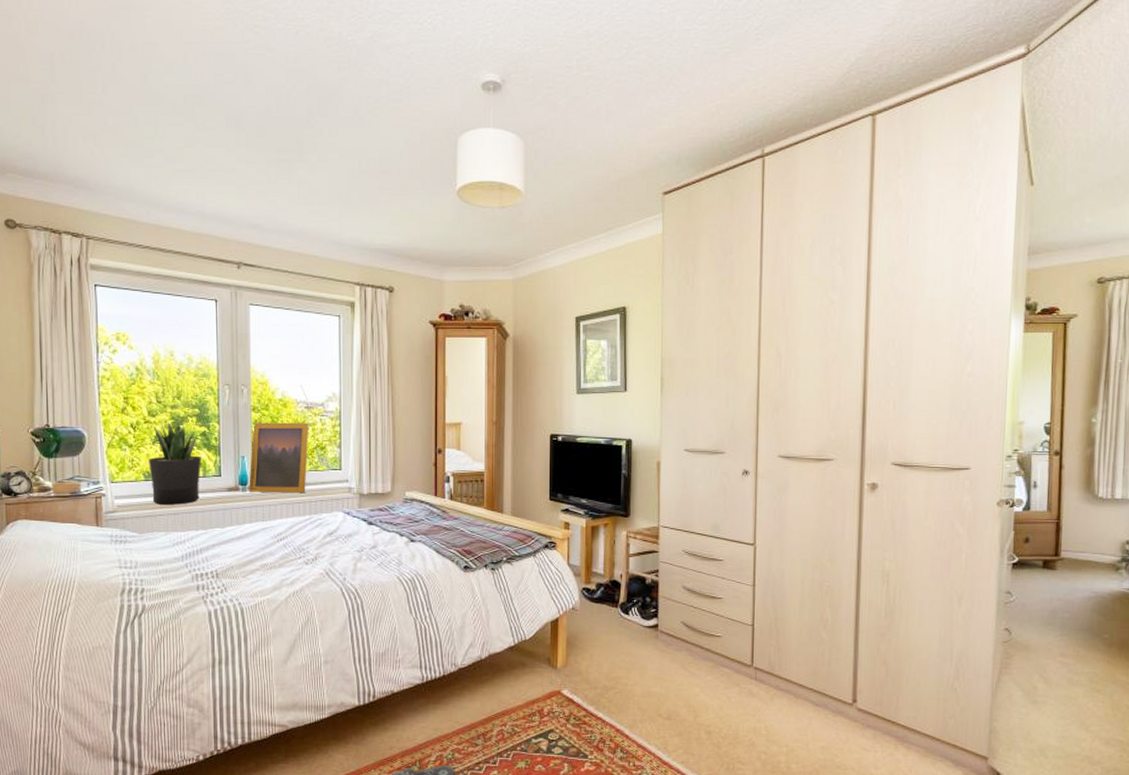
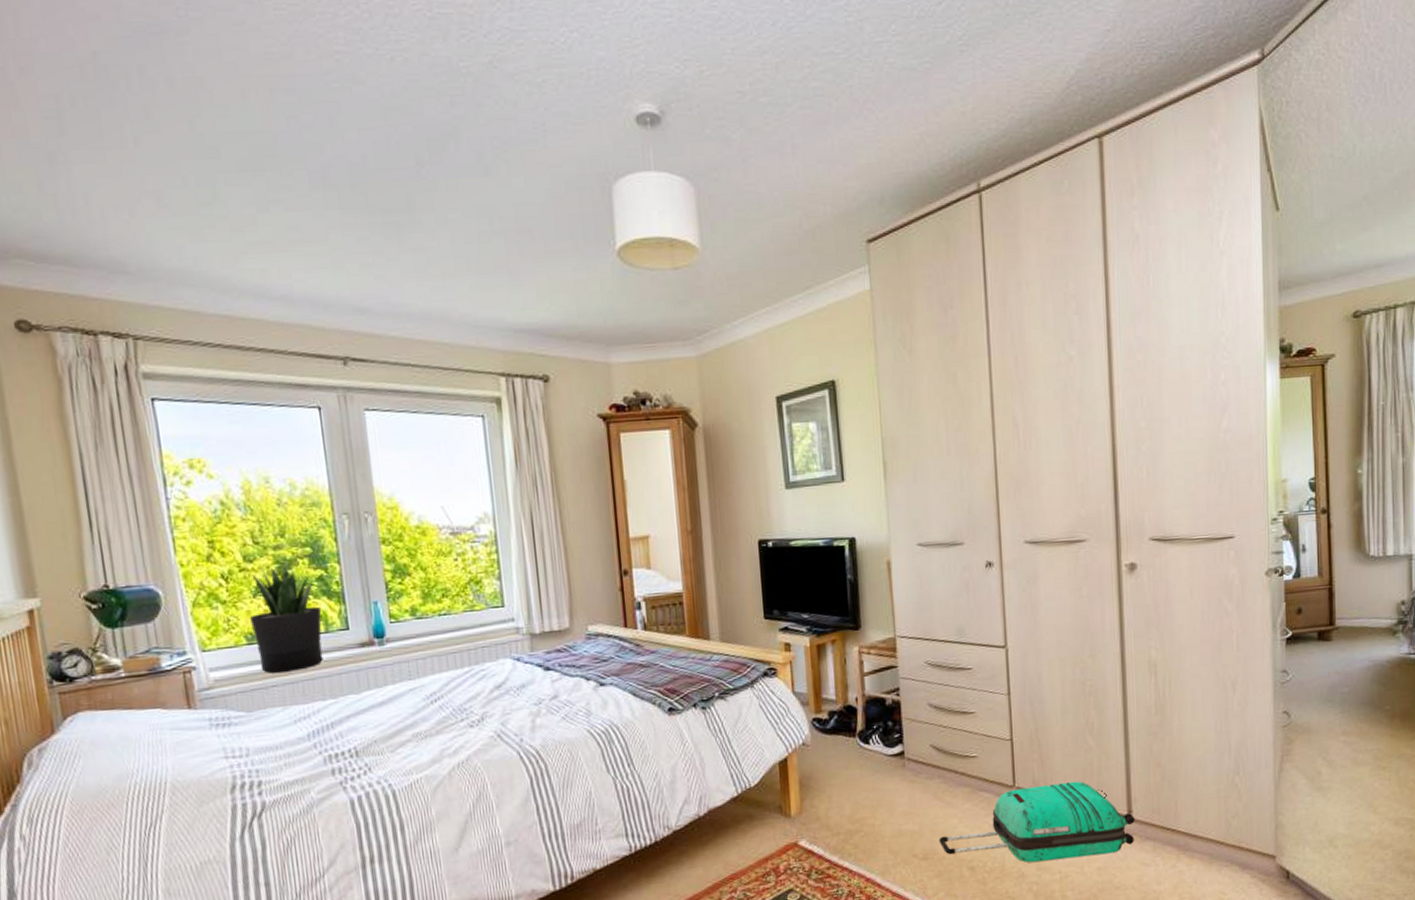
picture frame: present [249,422,309,494] -> none [384,552,462,647]
suitcase: none [682,668,859,736] -> present [939,781,1135,863]

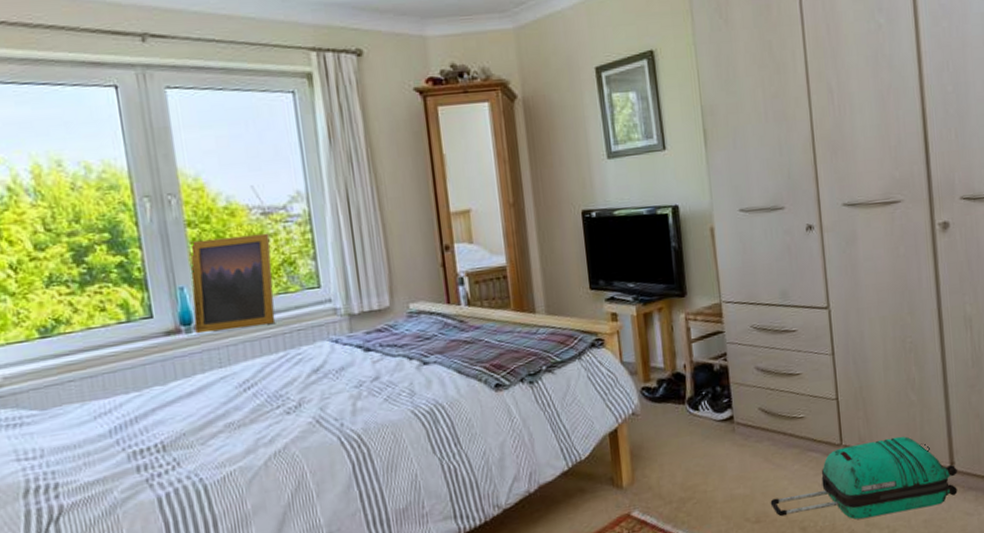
planter: present [249,564,323,673] -> none [41,253,125,368]
picture frame: none [384,552,462,647] -> present [190,233,276,334]

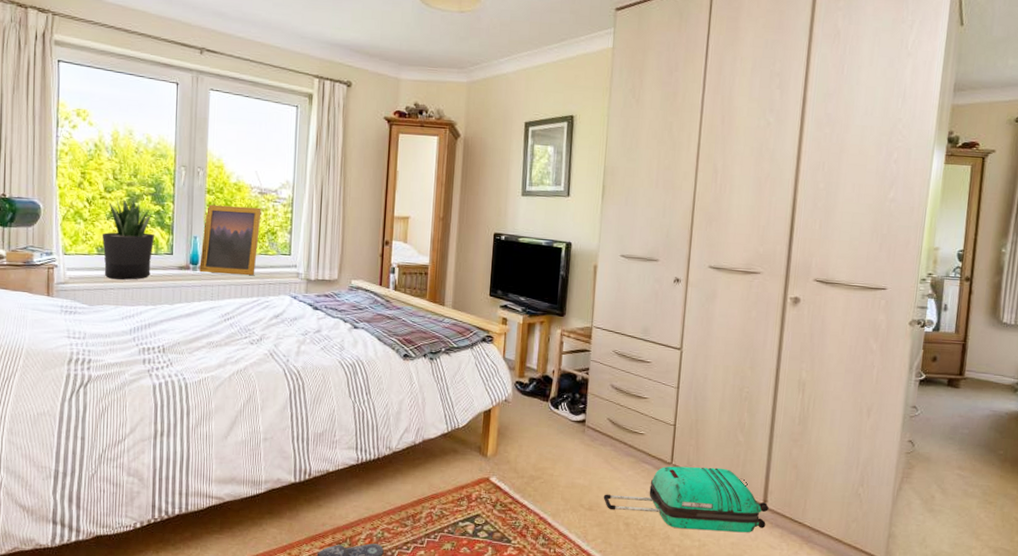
planter: none [41,253,125,368] -> present [101,195,155,280]

